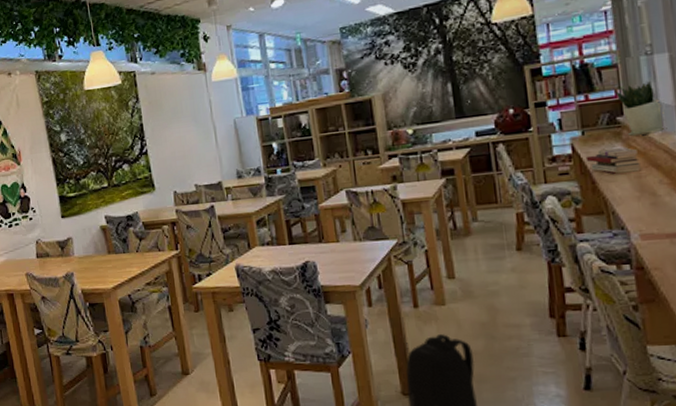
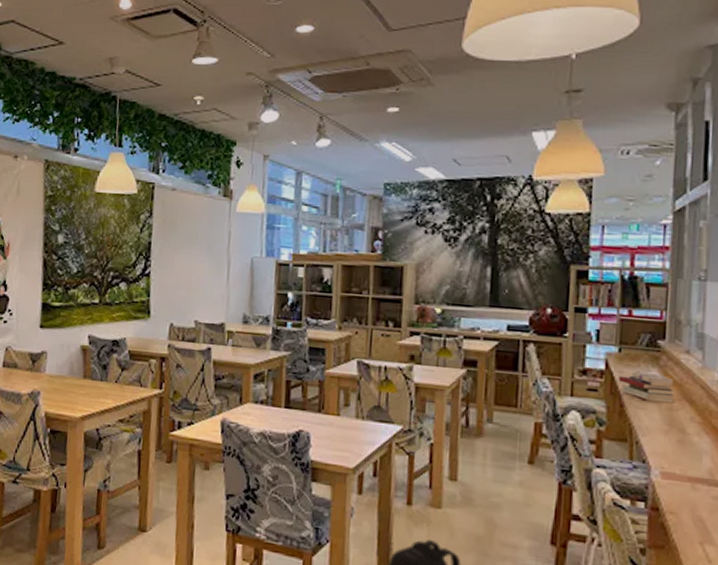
planter: present [615,80,667,137] -> none [660,307,708,366]

